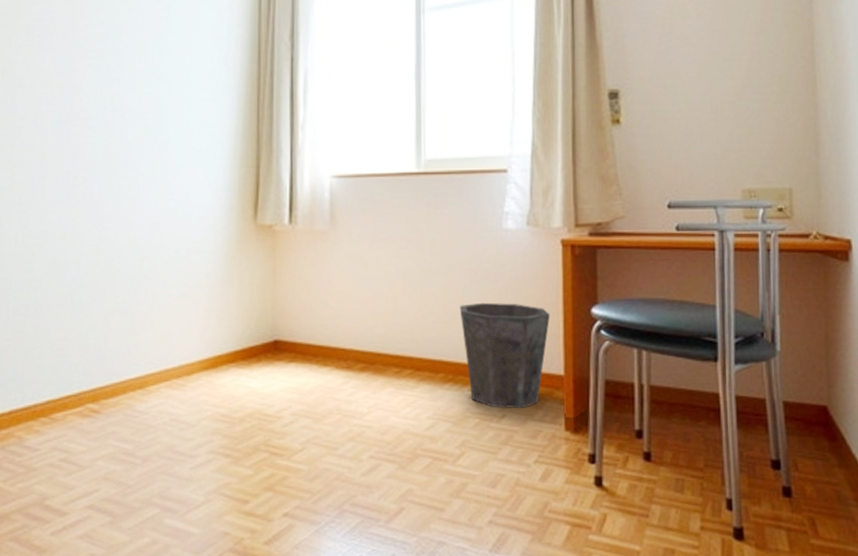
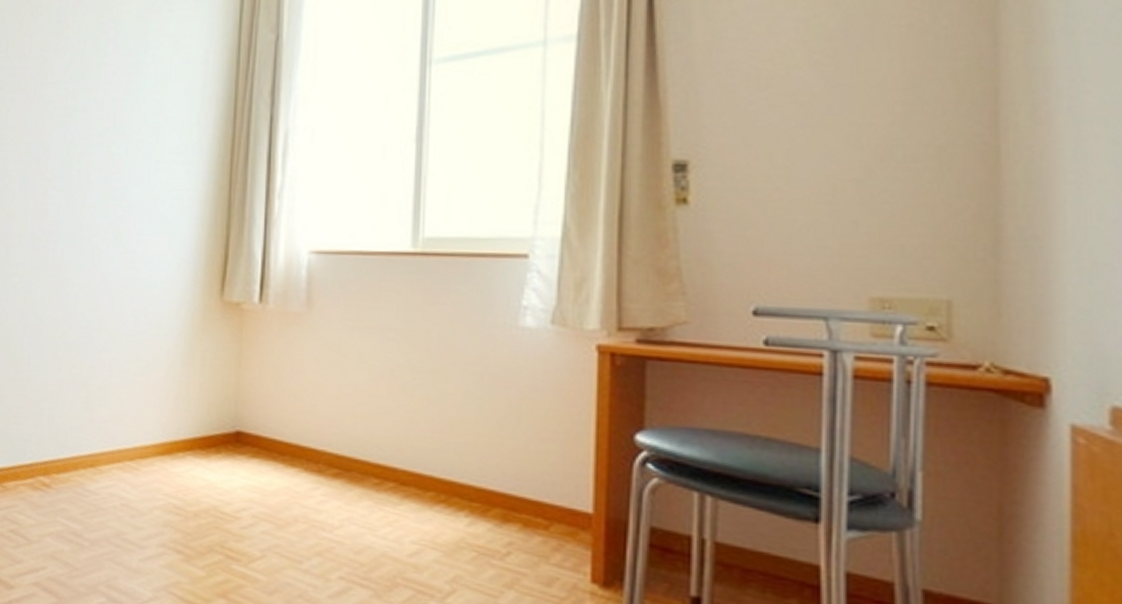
waste bin: present [459,302,551,409] -> none [458,412,578,548]

